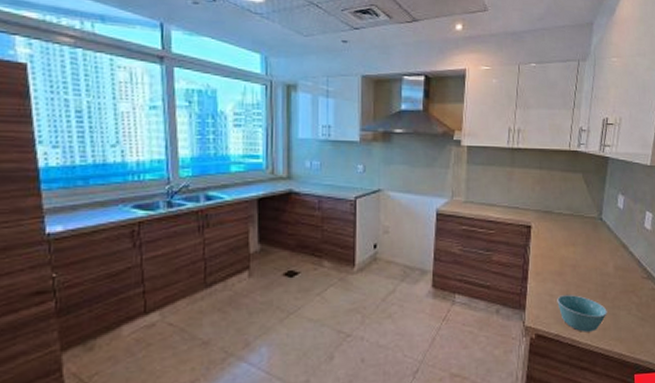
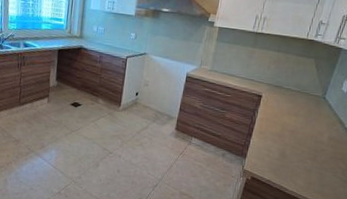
bowl: present [557,295,607,332] -> none [273,152,315,184]

